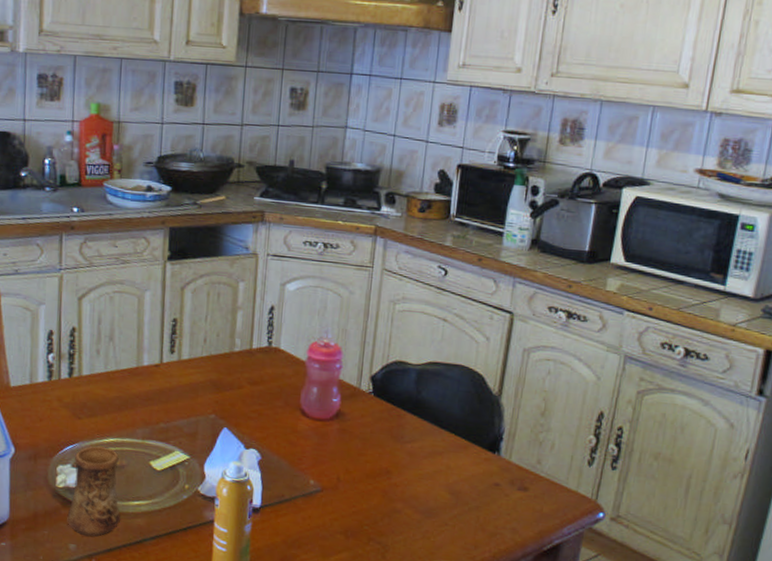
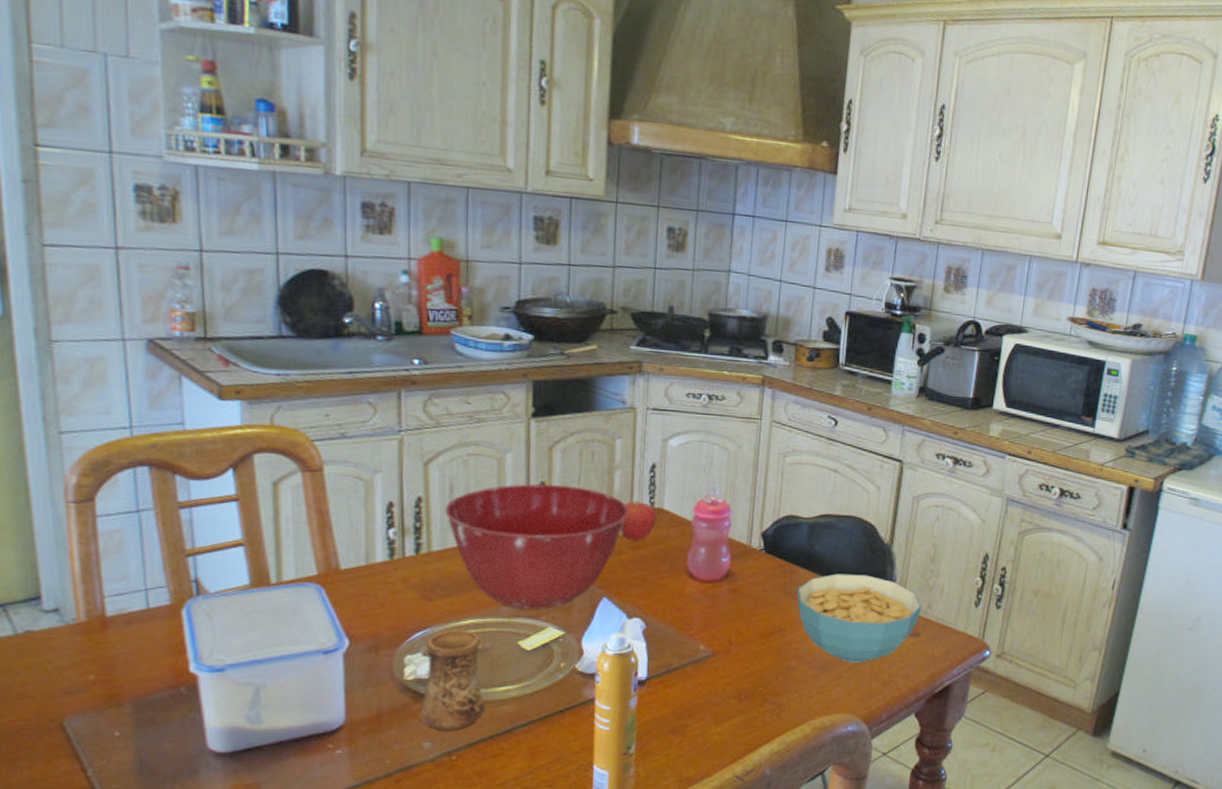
mixing bowl: none [94,320,249,434] -> present [445,484,629,609]
apple: none [240,339,274,377] -> present [619,500,657,541]
cereal bowl: none [404,421,531,512] -> present [797,574,922,663]

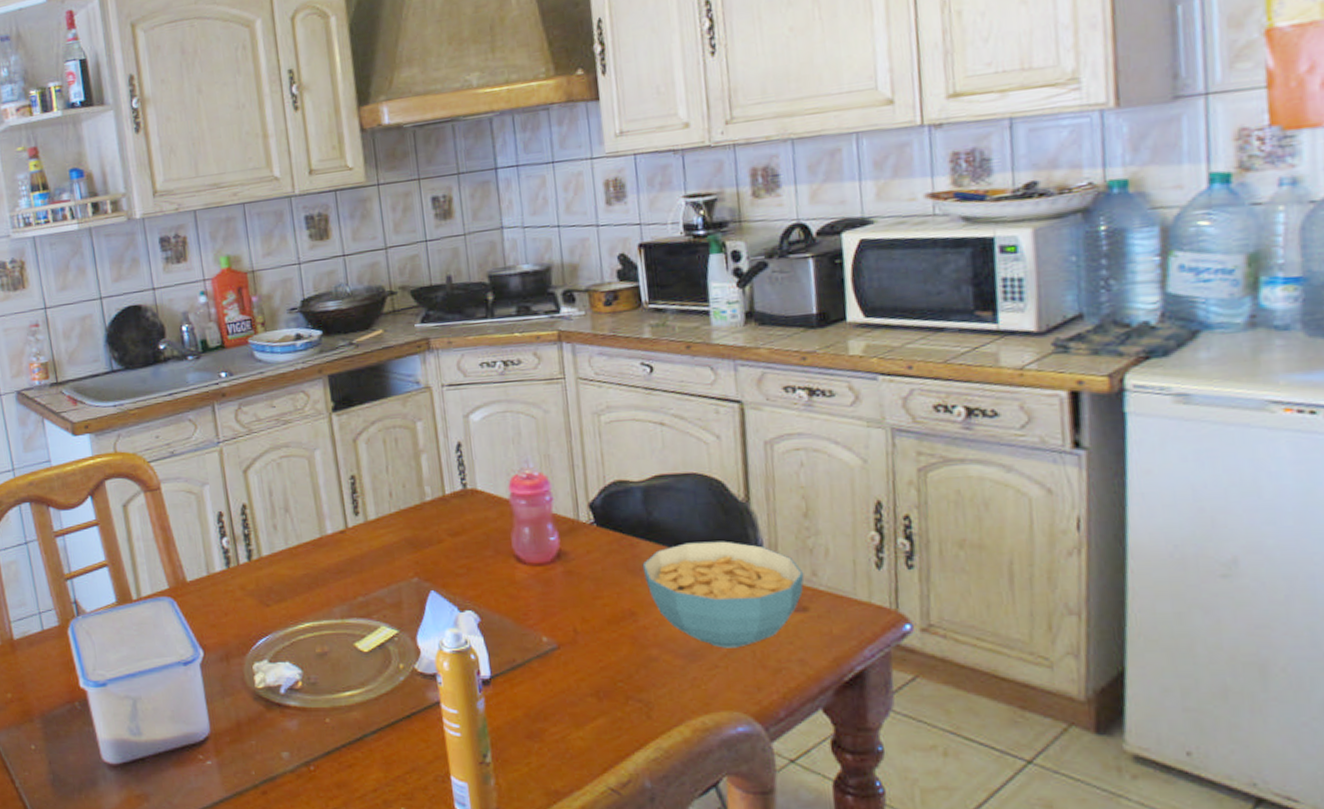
cup: present [419,629,485,732] -> none [269,634,334,741]
mixing bowl: present [445,484,629,609] -> none [268,475,442,608]
apple: present [619,500,657,541] -> none [435,483,472,527]

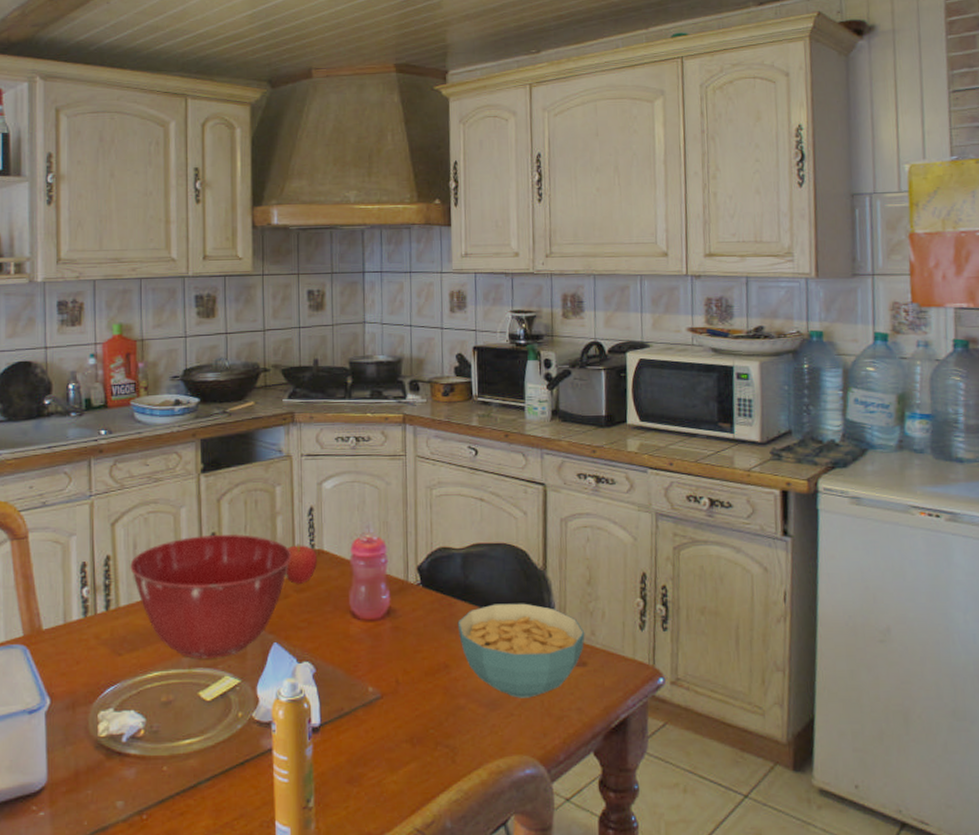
mixing bowl: none [268,475,442,608] -> present [130,533,292,658]
apple: none [435,483,472,527] -> present [284,544,318,584]

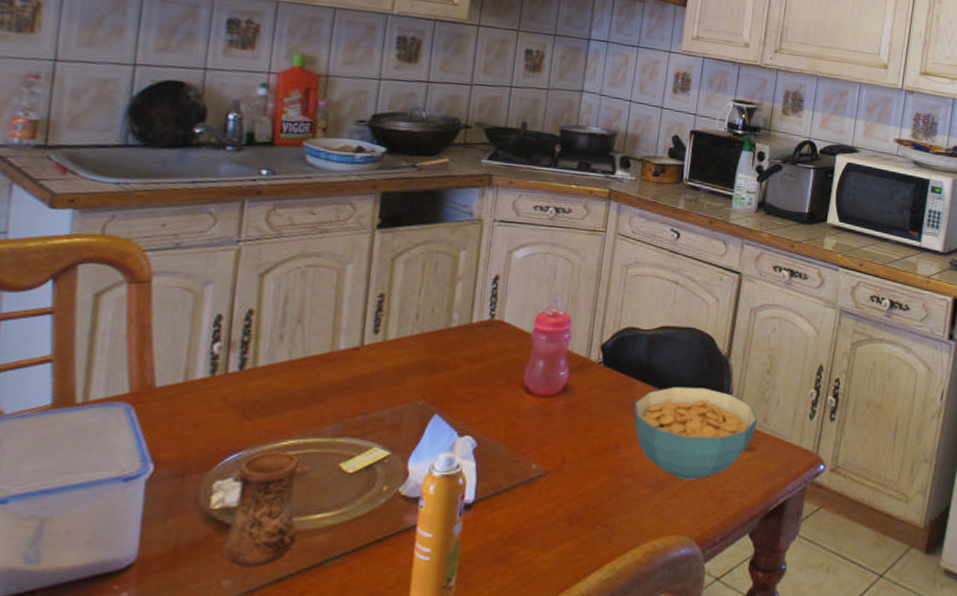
cup: none [112,683,171,790] -> present [221,451,300,567]
mixing bowl: present [130,533,292,658] -> none [276,296,468,427]
apple: present [284,544,318,584] -> none [456,312,497,354]

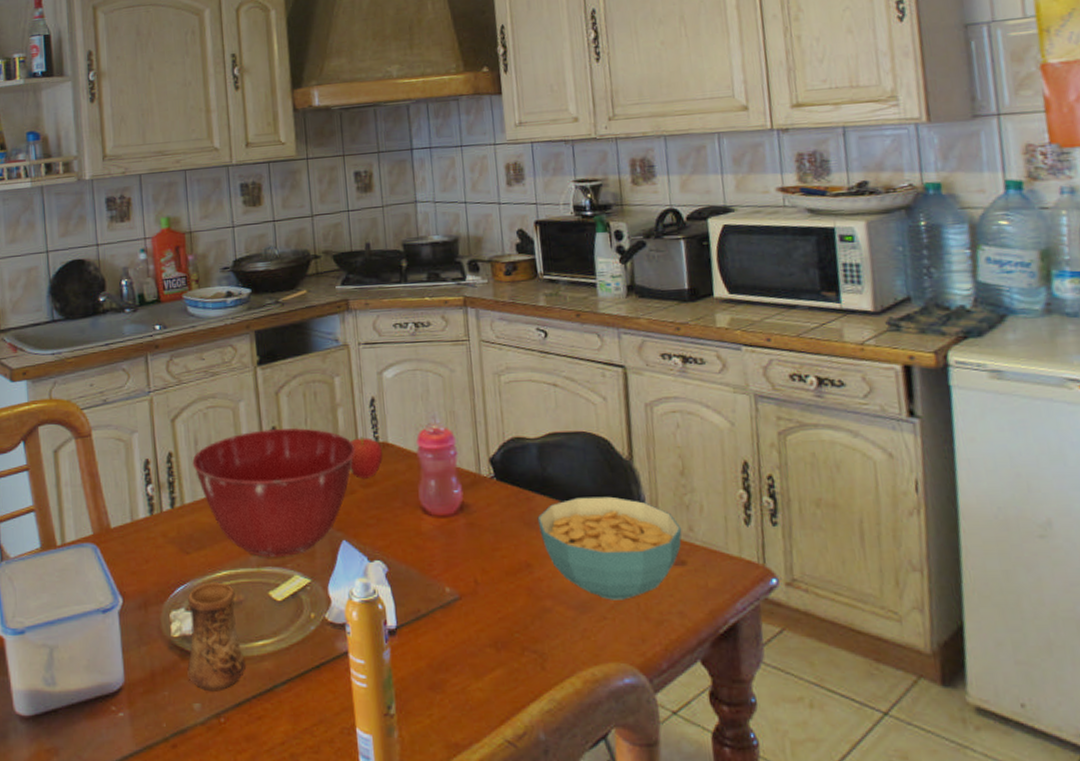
mixing bowl: none [276,296,468,427] -> present [192,427,356,557]
apple: none [456,312,497,354] -> present [349,436,383,479]

